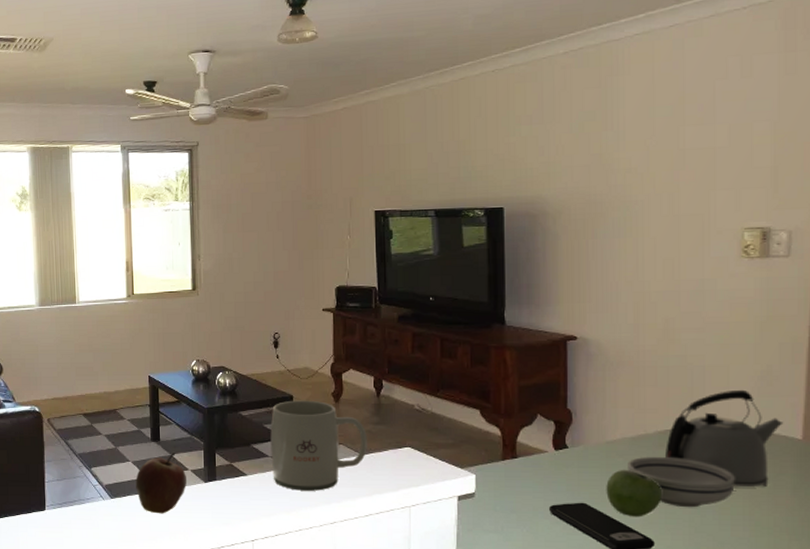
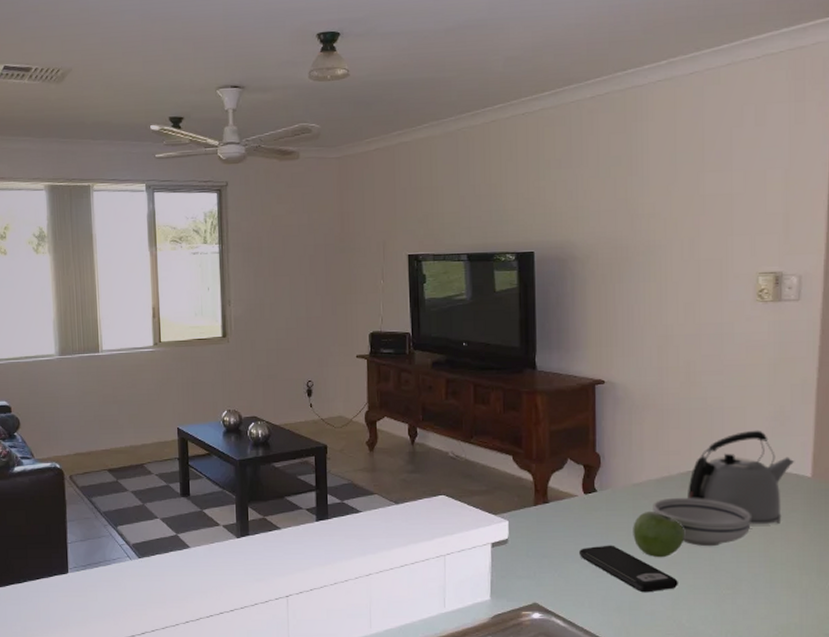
fruit: present [136,452,187,514] -> none [164,507,218,573]
mug: present [270,400,368,491] -> none [304,449,403,543]

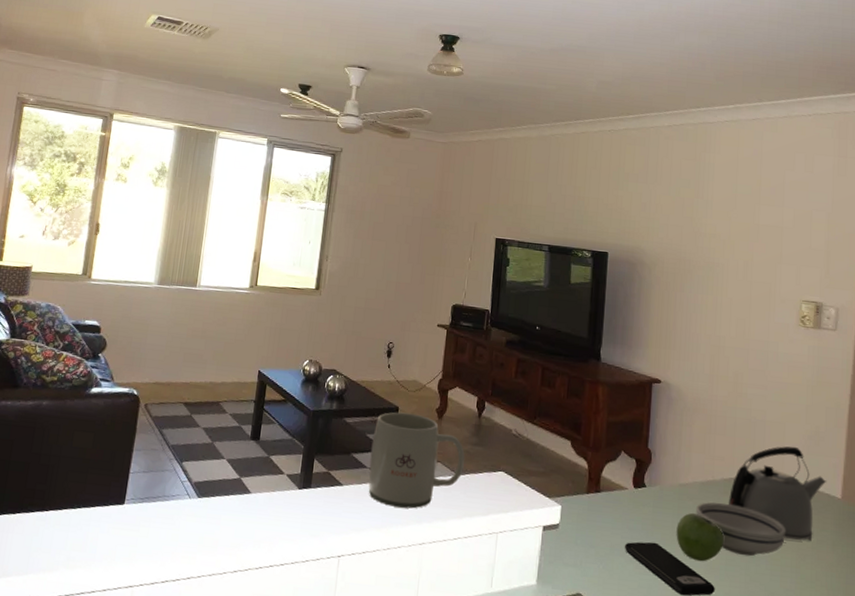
mug: none [304,449,403,543] -> present [368,412,465,509]

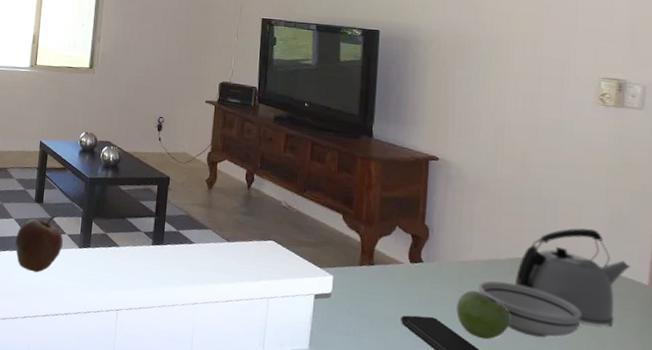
fruit: none [226,453,281,520] -> present [15,215,63,273]
mug: present [368,412,465,509] -> none [143,181,236,271]

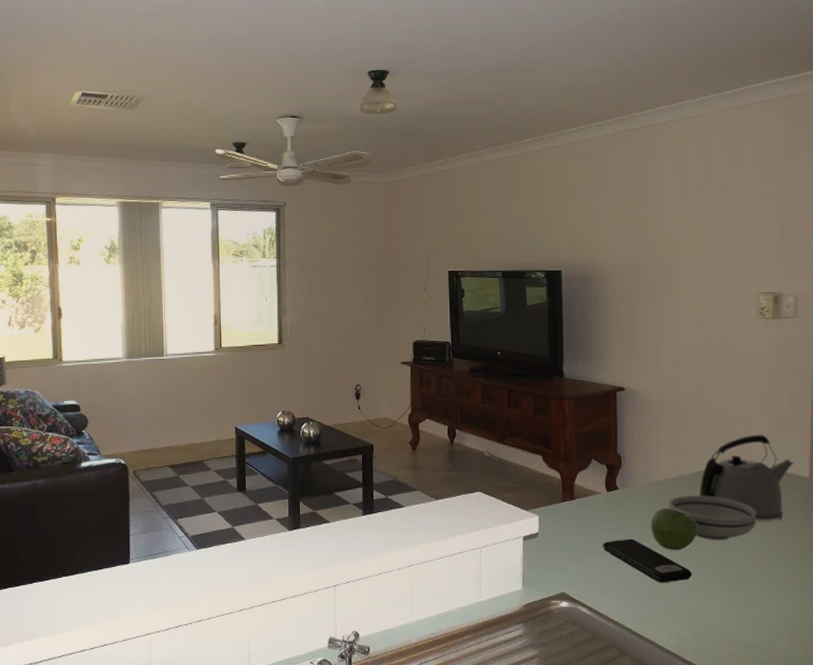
fruit: present [15,215,63,273] -> none [221,501,271,563]

